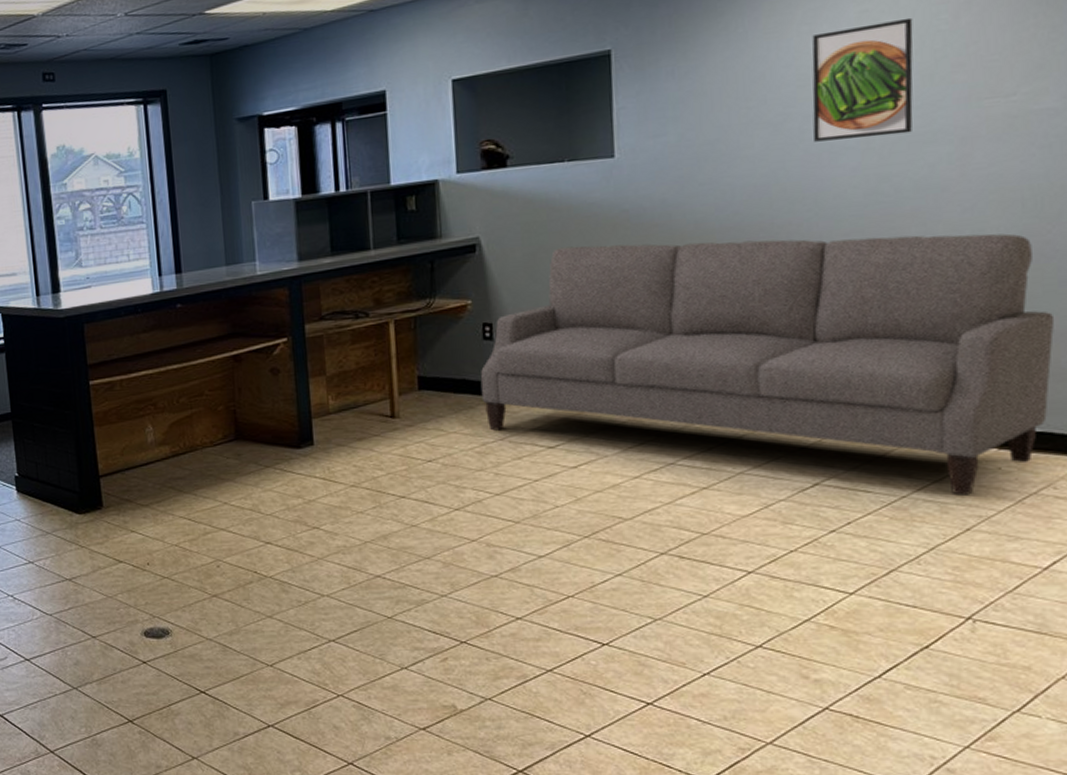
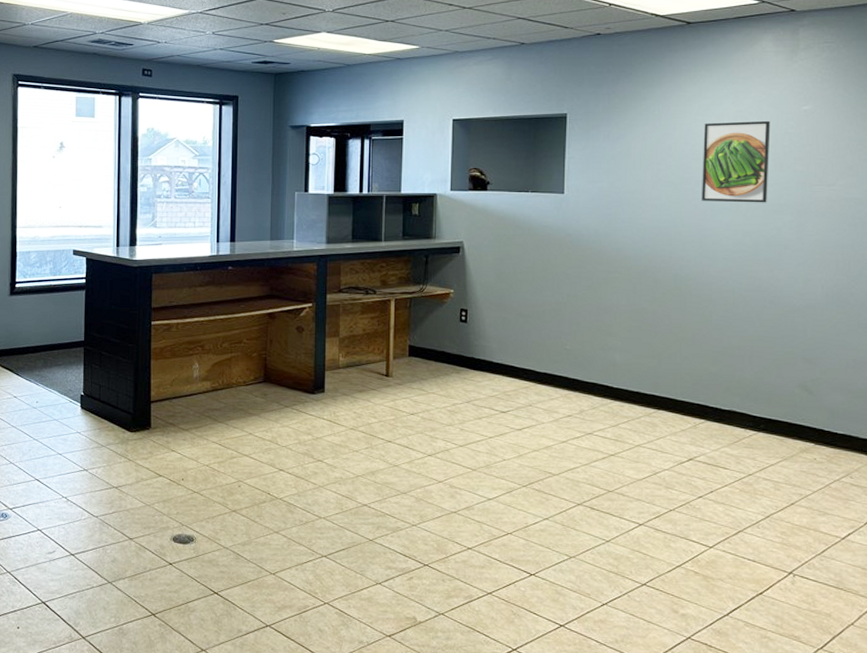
sofa: present [480,233,1055,496] -> none [455,257,855,478]

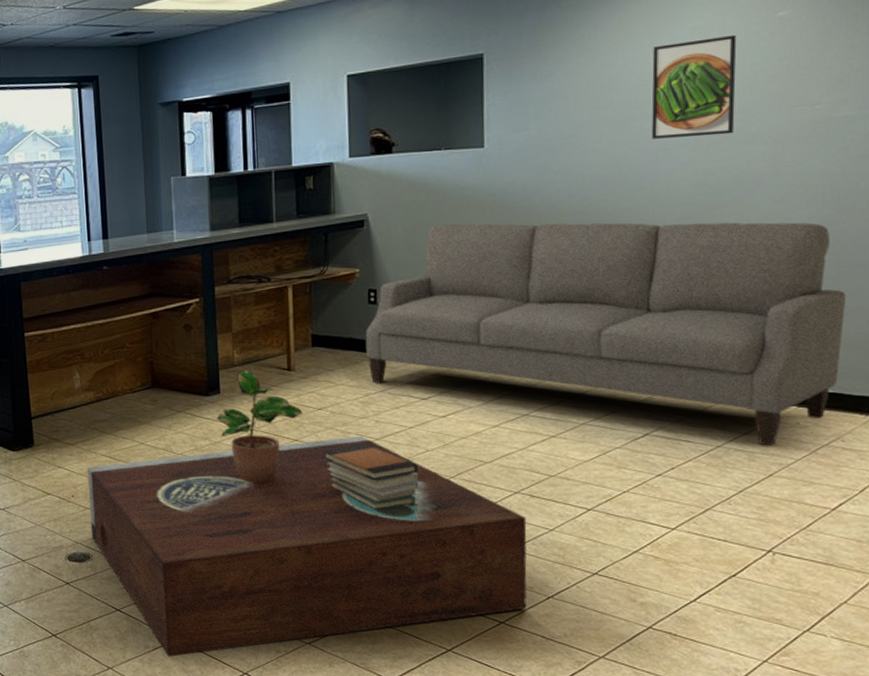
stereo: none [197,441,587,642] -> present [86,435,527,657]
potted plant: none [320,373,397,480] -> present [217,370,303,484]
book stack: none [412,448,496,512] -> present [322,443,419,510]
sofa: none [455,257,855,478] -> present [365,222,847,446]

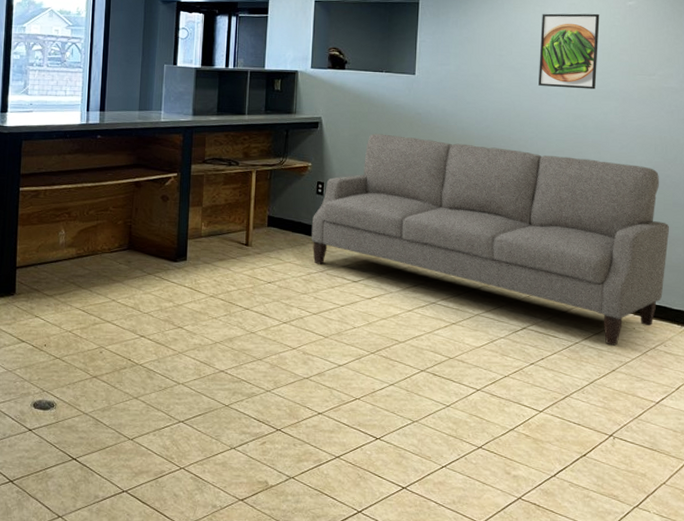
stereo: present [86,435,527,657] -> none [58,309,429,508]
potted plant: present [217,370,303,484] -> none [181,241,255,346]
book stack: present [322,443,419,510] -> none [268,316,346,378]

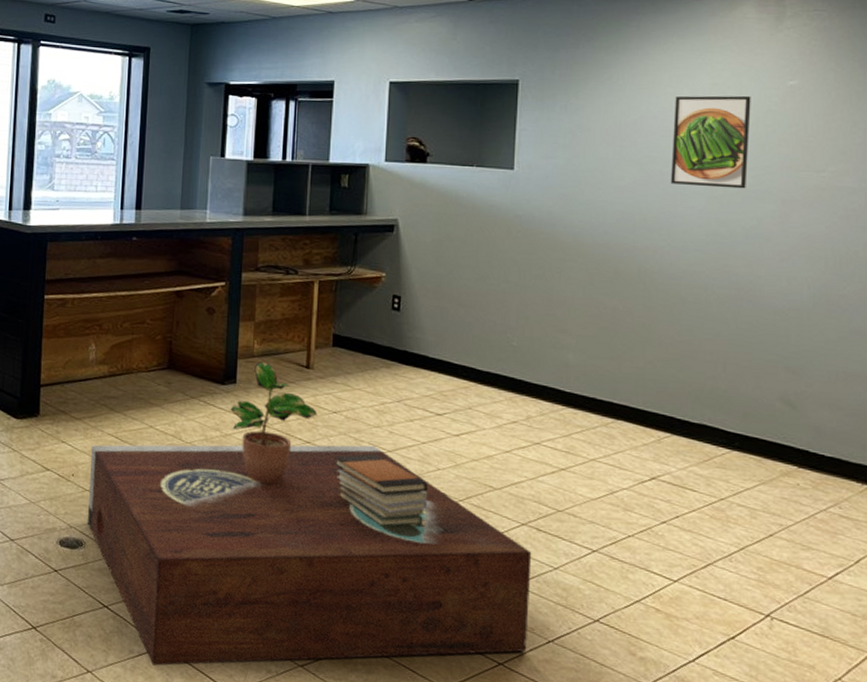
stereo: none [58,309,429,508] -> present [88,444,532,666]
potted plant: none [181,241,255,346] -> present [230,362,317,485]
book stack: none [268,316,346,378] -> present [333,453,428,527]
sofa: present [311,133,670,346] -> none [385,239,846,505]

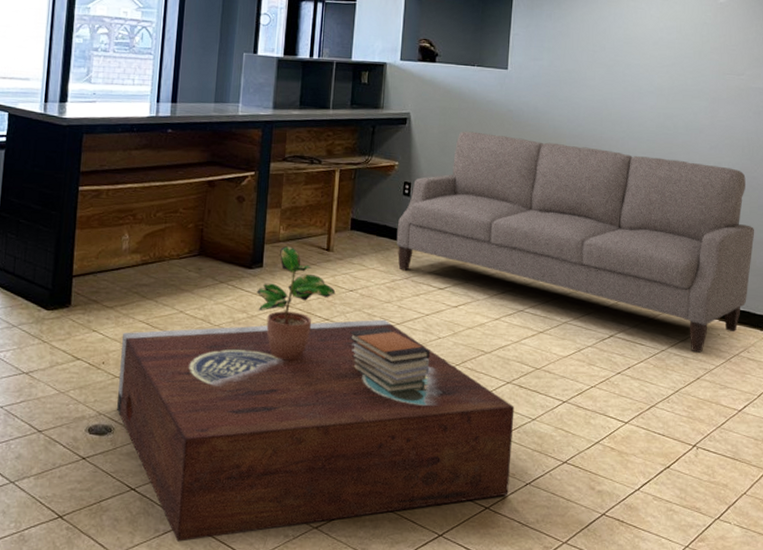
sofa: none [385,239,846,505] -> present [396,131,755,353]
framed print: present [671,95,751,189] -> none [631,9,692,89]

